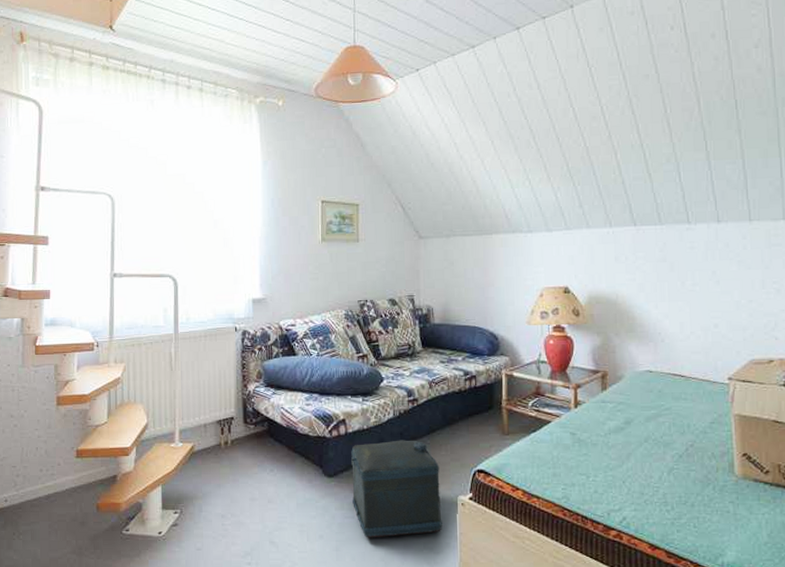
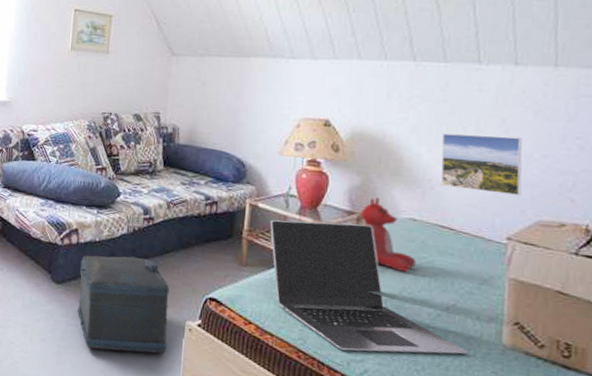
laptop: none [525,381,708,502] -> present [269,220,468,354]
stuffed bear: none [604,354,657,420] -> present [361,197,417,272]
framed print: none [665,287,735,340] -> present [440,133,522,196]

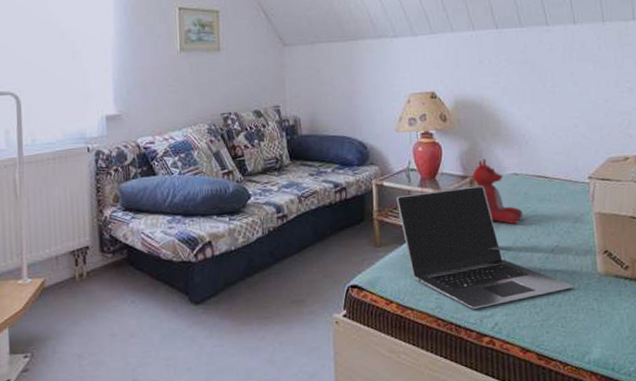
ottoman: present [77,255,170,354] -> none [219,259,317,367]
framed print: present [440,133,522,196] -> none [527,87,593,140]

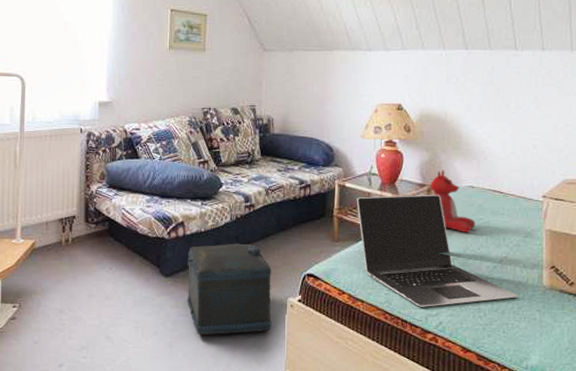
ottoman: none [219,259,317,367] -> present [187,243,272,336]

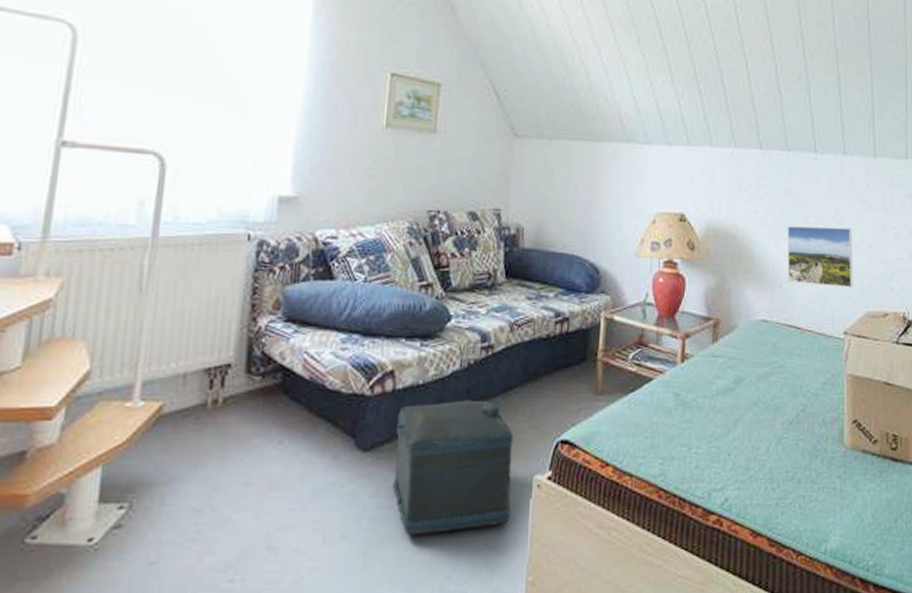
laptop: present [356,194,518,307] -> none [626,330,816,480]
stuffed bear: present [430,170,476,232] -> none [717,299,769,379]
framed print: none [490,110,551,160] -> present [786,225,853,288]

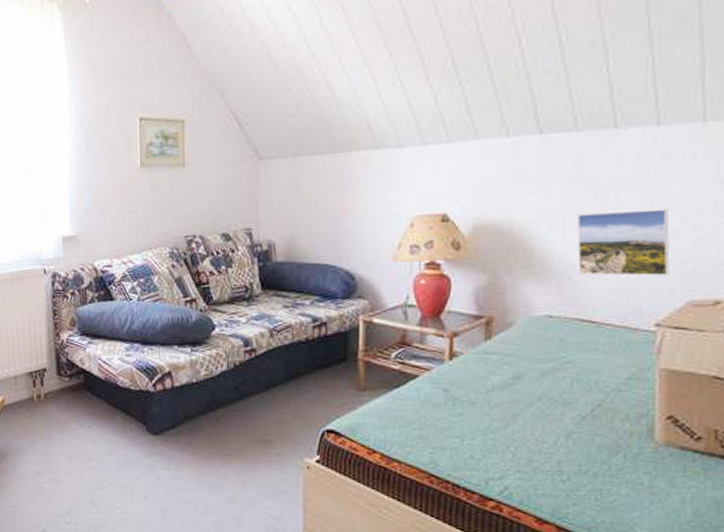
ottoman: present [393,400,513,536] -> none [178,395,284,501]

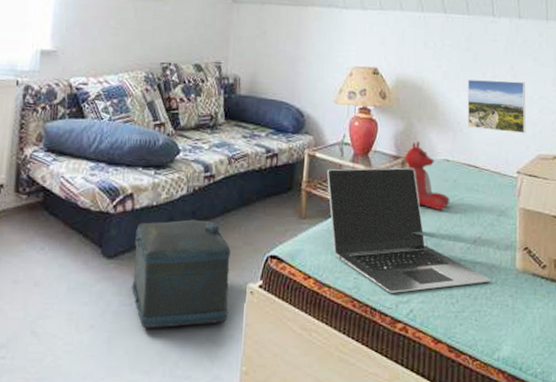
ottoman: none [178,395,284,501] -> present [132,219,231,329]
laptop: none [387,328,617,469] -> present [326,167,491,293]
stuffed bear: none [490,296,555,375] -> present [405,141,450,210]

